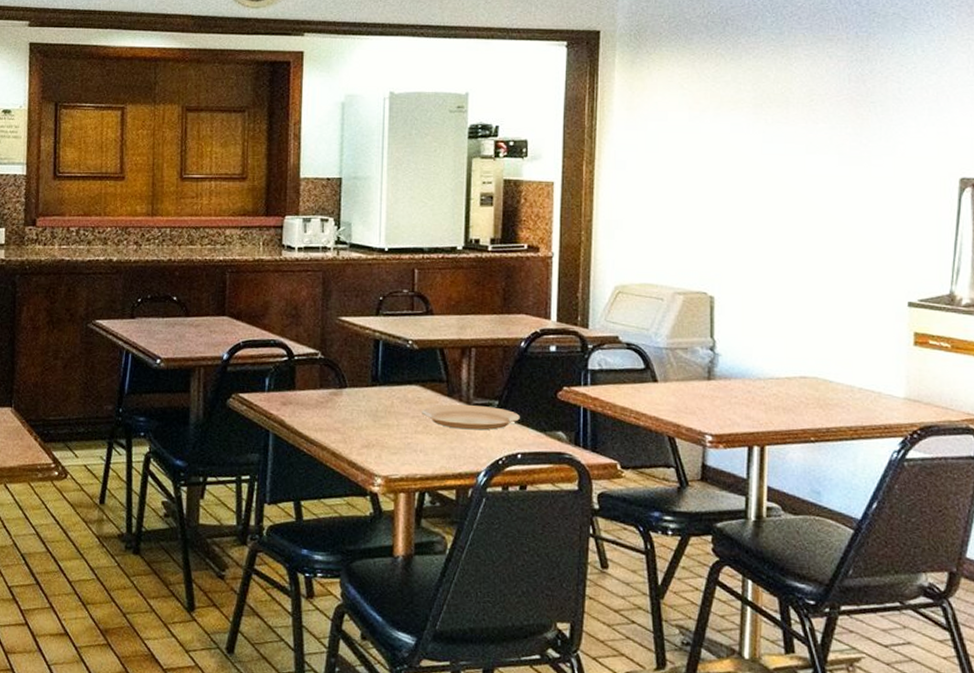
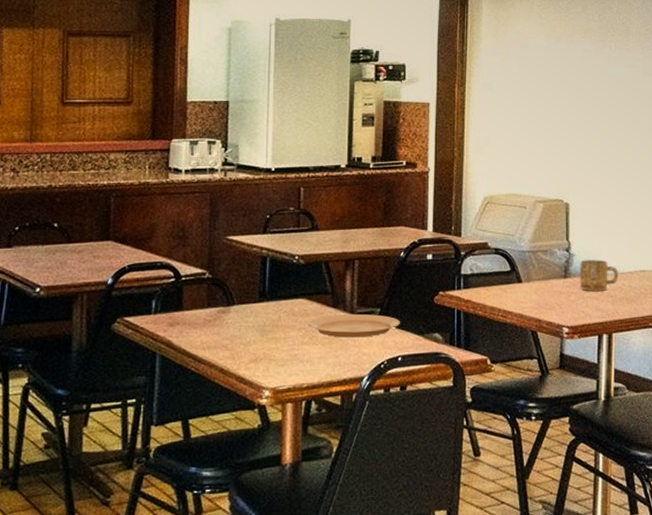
mug: none [727,361,773,397] -> present [580,260,618,291]

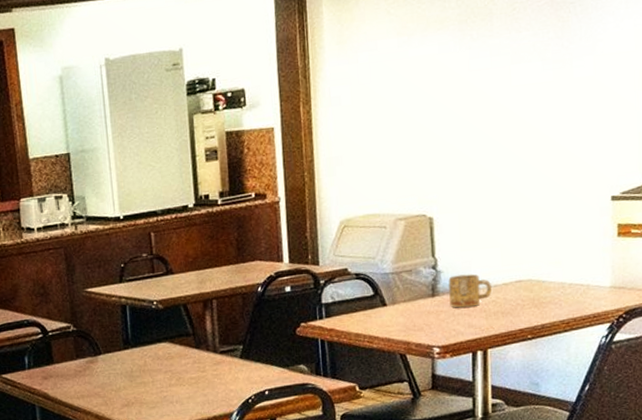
plate: present [308,314,400,338] -> none [173,351,264,377]

